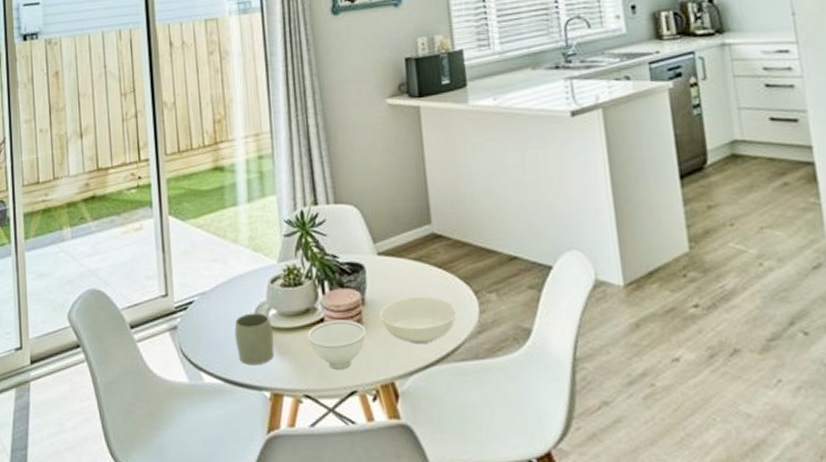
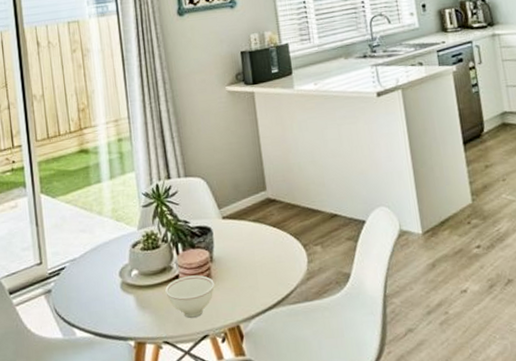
mug: present [234,313,275,365] -> none [101,273,137,319]
bowl: present [379,296,458,344] -> none [225,251,290,292]

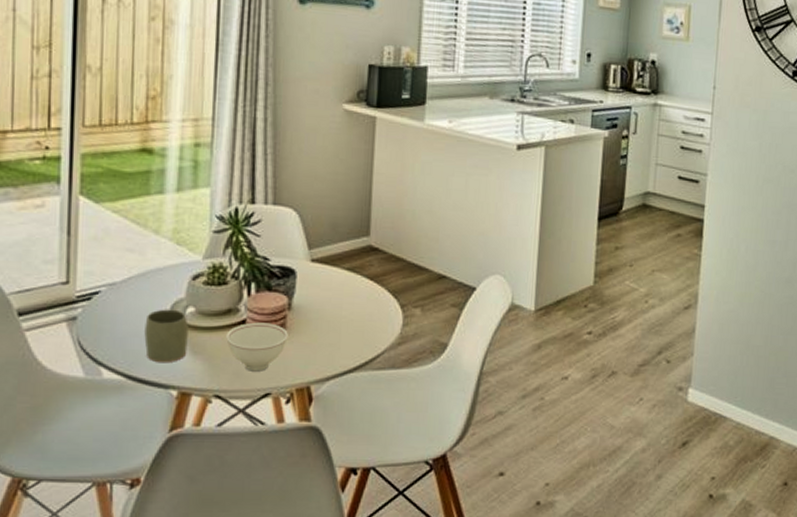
mug: none [101,273,137,319] -> present [144,309,189,362]

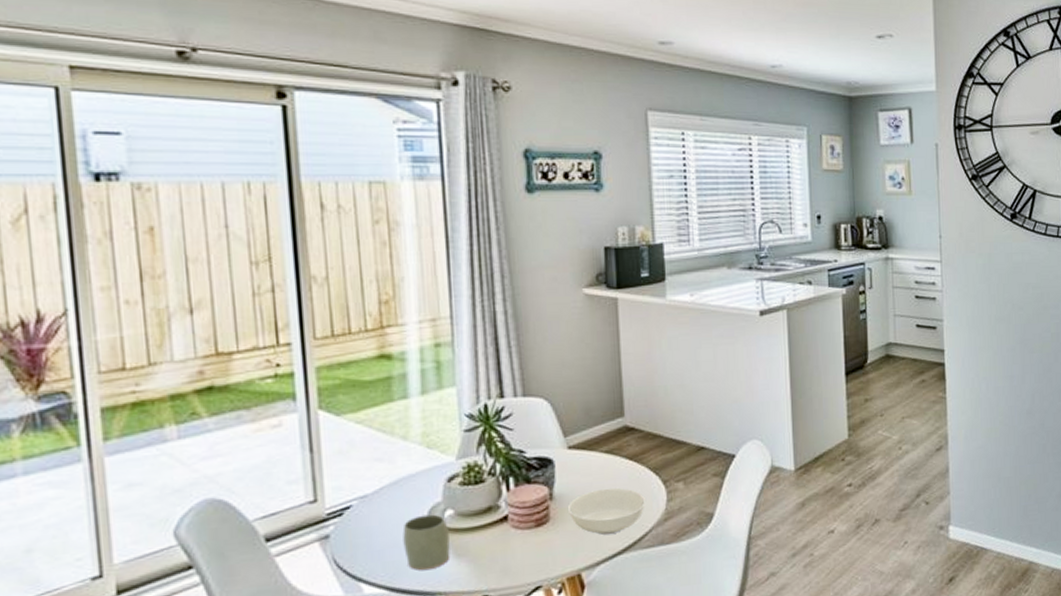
bowl: present [226,322,288,372] -> none [489,515,553,567]
bowl: none [304,305,382,351] -> present [567,487,647,535]

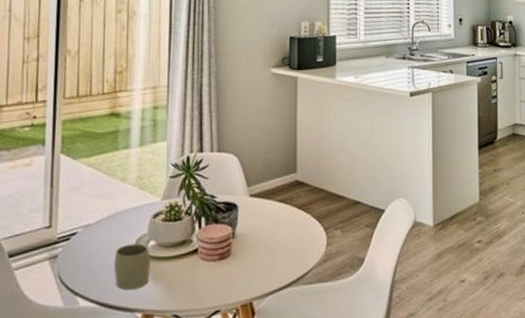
bowl: present [567,487,647,535] -> none [245,231,310,270]

